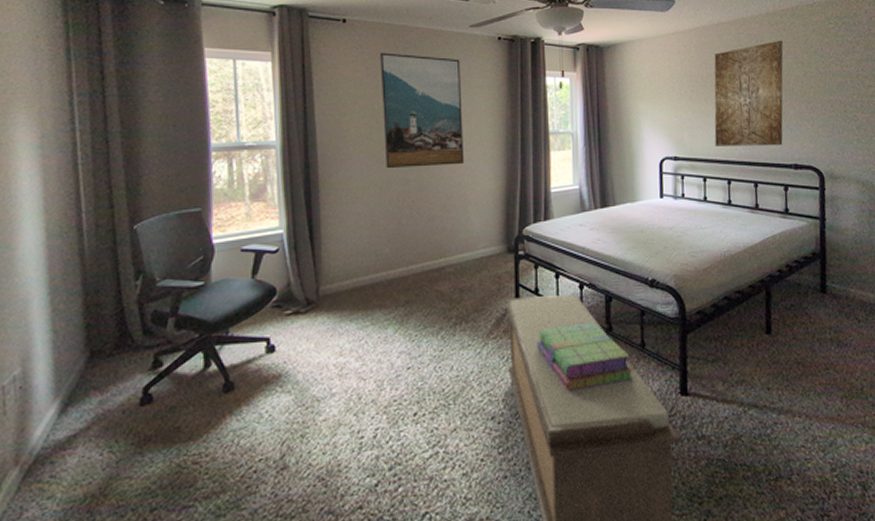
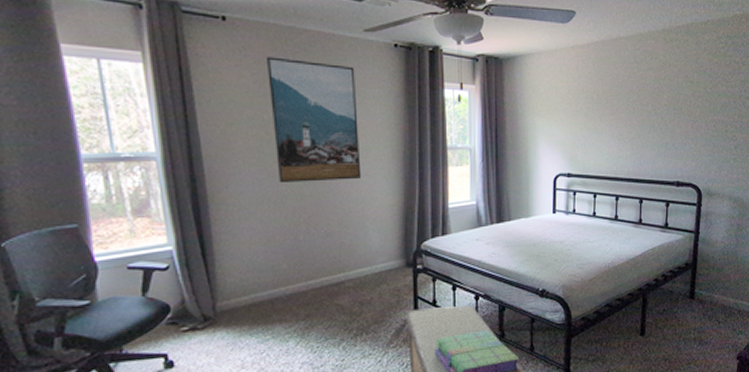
wall art: present [714,40,784,146] -> none [606,58,676,164]

